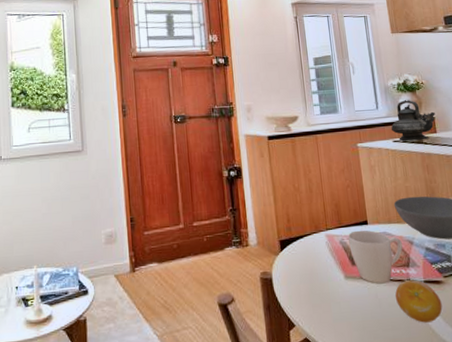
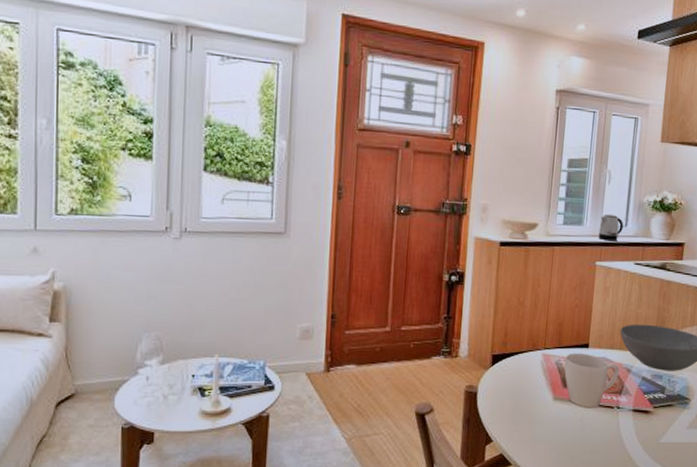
kettle: none [353,100,375,124] -> present [598,214,623,242]
teapot: present [391,99,435,141] -> none [635,219,686,266]
fruit: present [395,280,443,323] -> none [600,407,646,449]

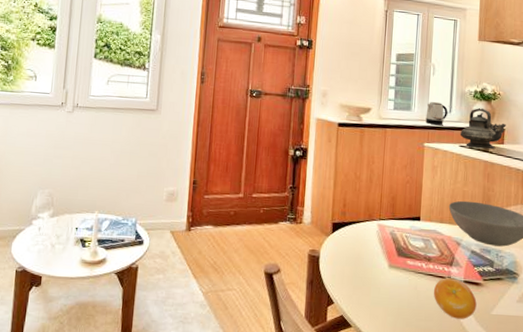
mug: present [564,353,620,408] -> none [398,224,450,278]
fruit: none [600,407,646,449] -> present [433,278,477,319]
teapot: none [635,219,686,266] -> present [459,107,506,149]

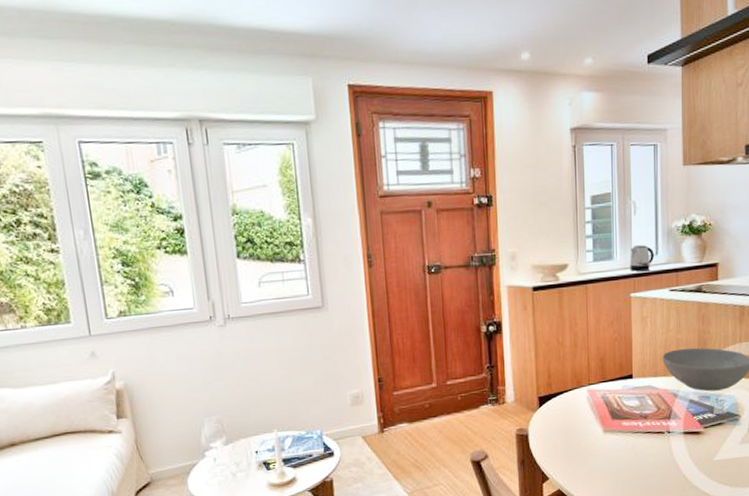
fruit: present [433,278,477,319] -> none [652,431,698,472]
teapot: present [459,107,506,149] -> none [669,243,719,290]

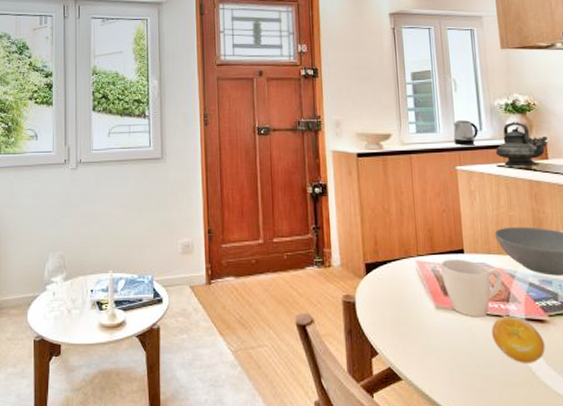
mug: none [611,384,666,437] -> present [441,259,503,318]
fruit: none [652,431,698,472] -> present [491,316,545,363]
teapot: none [669,243,719,290] -> present [495,121,548,167]

